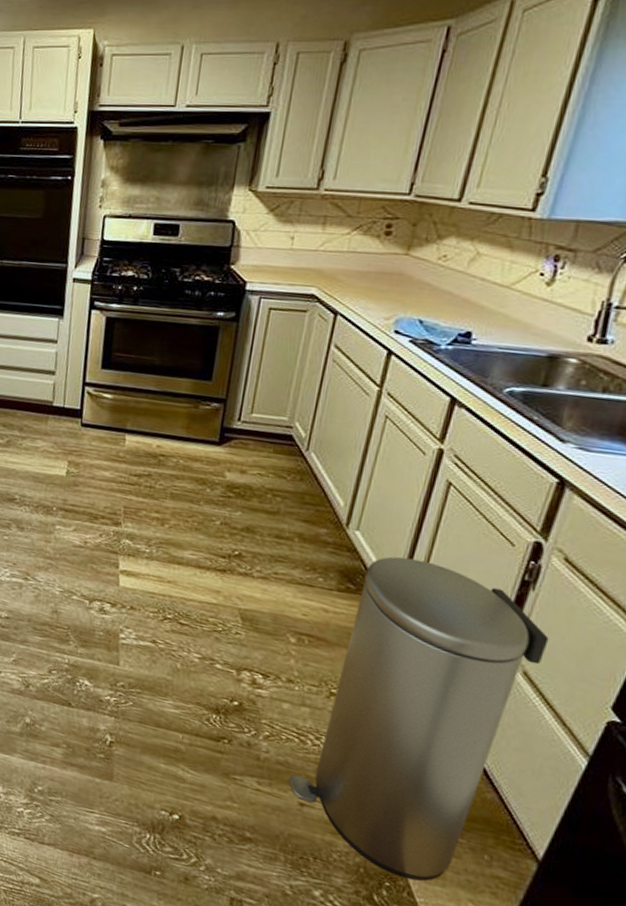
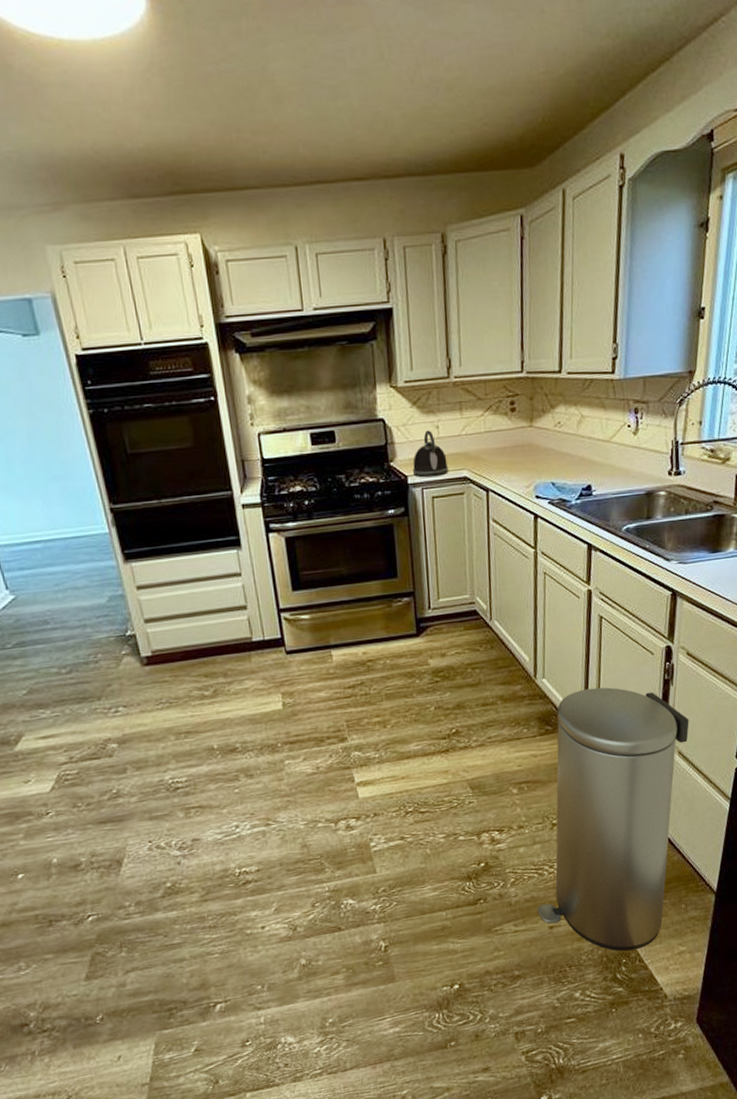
kettle: none [253,239,296,289] -> present [412,430,449,478]

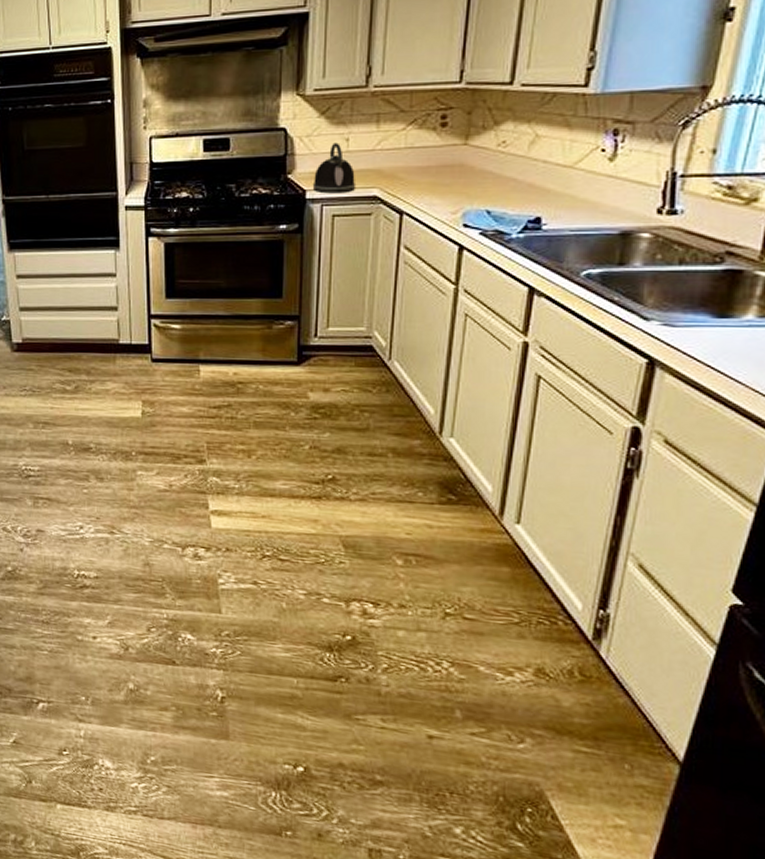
pedal bin: present [537,687,689,951] -> none [413,459,660,802]

